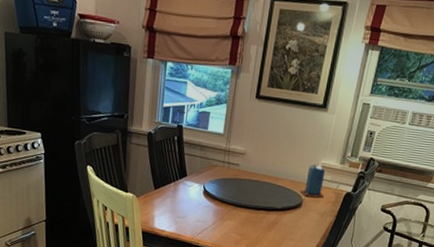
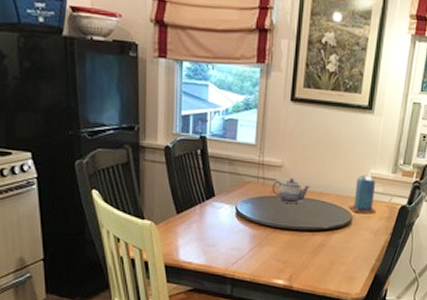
teapot: none [235,164,268,186] -> present [272,178,311,204]

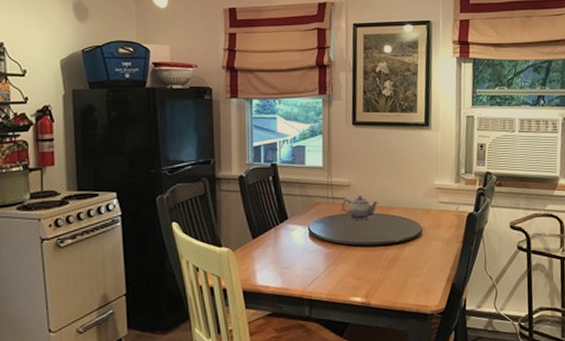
candle: present [348,172,377,214] -> none [417,184,445,225]

